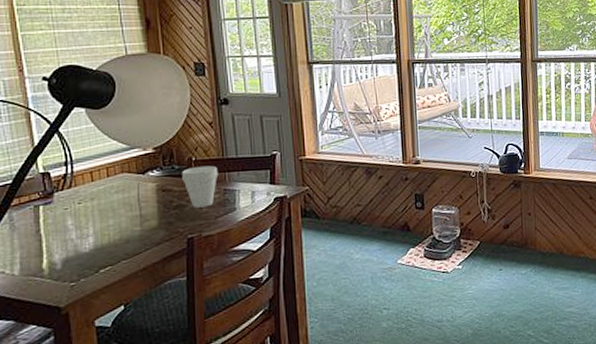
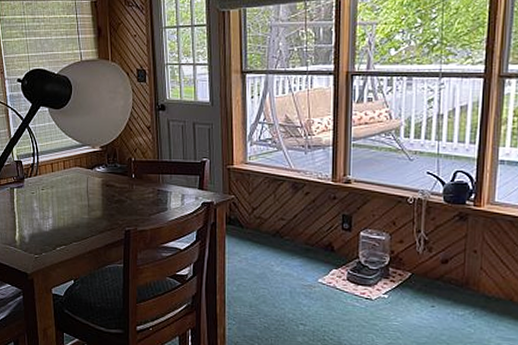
cup: present [182,165,219,208] -> none [123,166,154,204]

